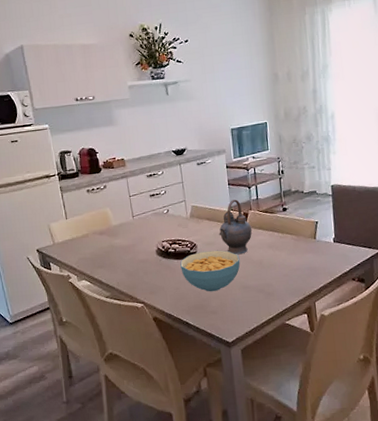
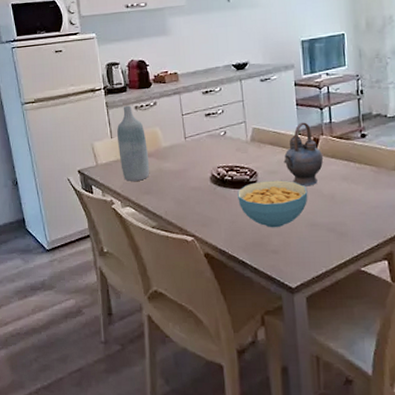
bottle: none [71,189,103,257] -> present [117,105,150,181]

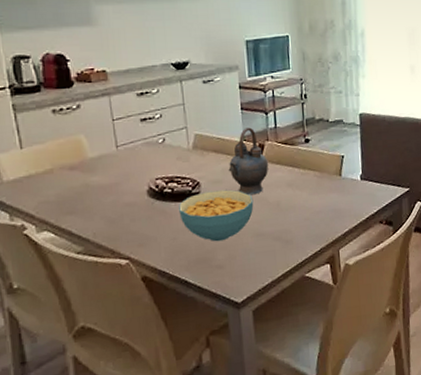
bottle: present [117,105,150,181] -> none [29,108,73,201]

